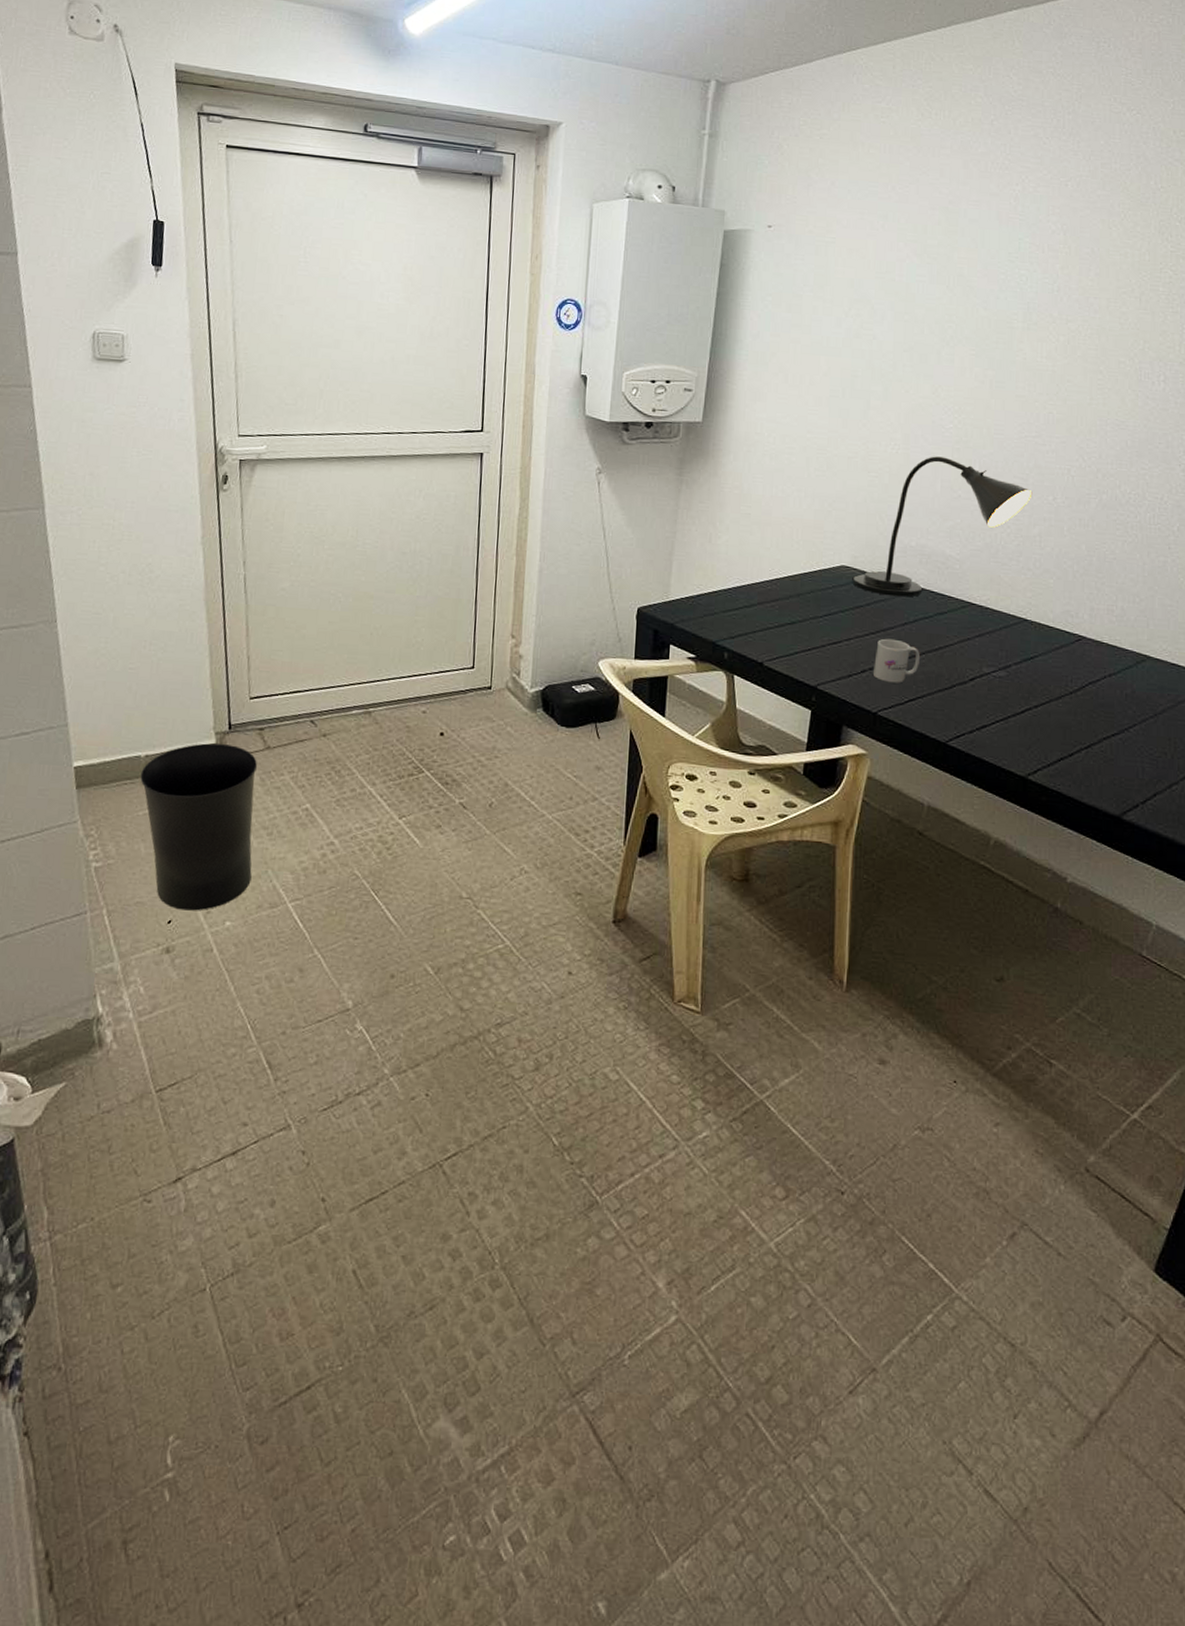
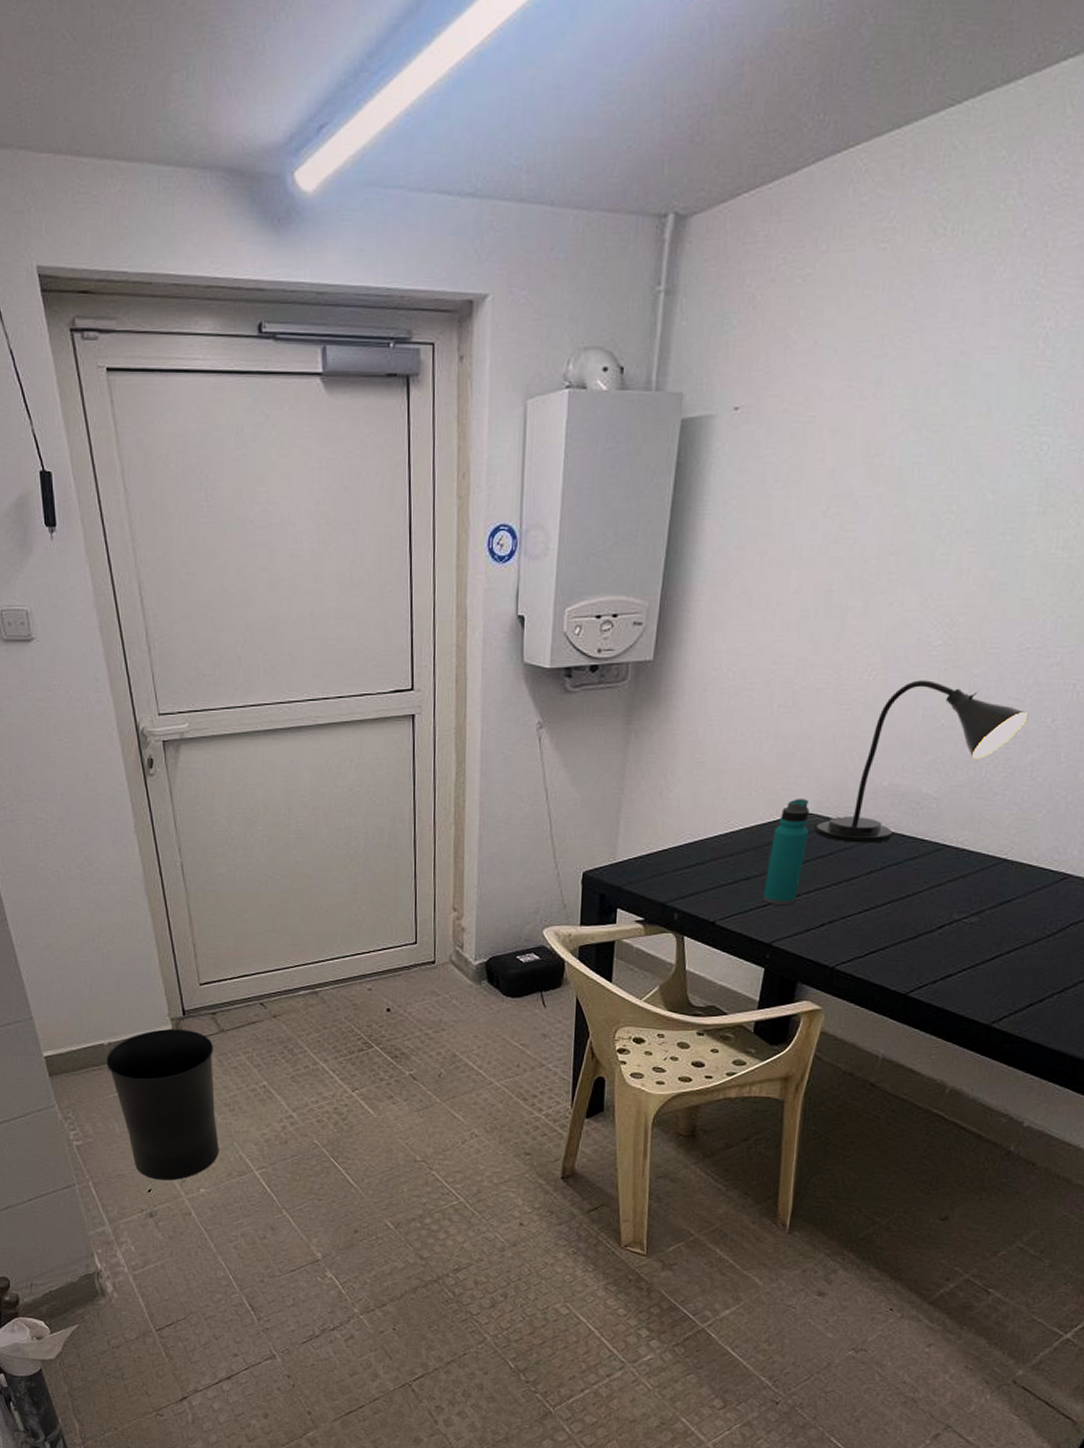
water bottle: none [807,552,847,651] -> present [763,799,809,906]
mug: present [872,638,921,683] -> none [832,889,886,936]

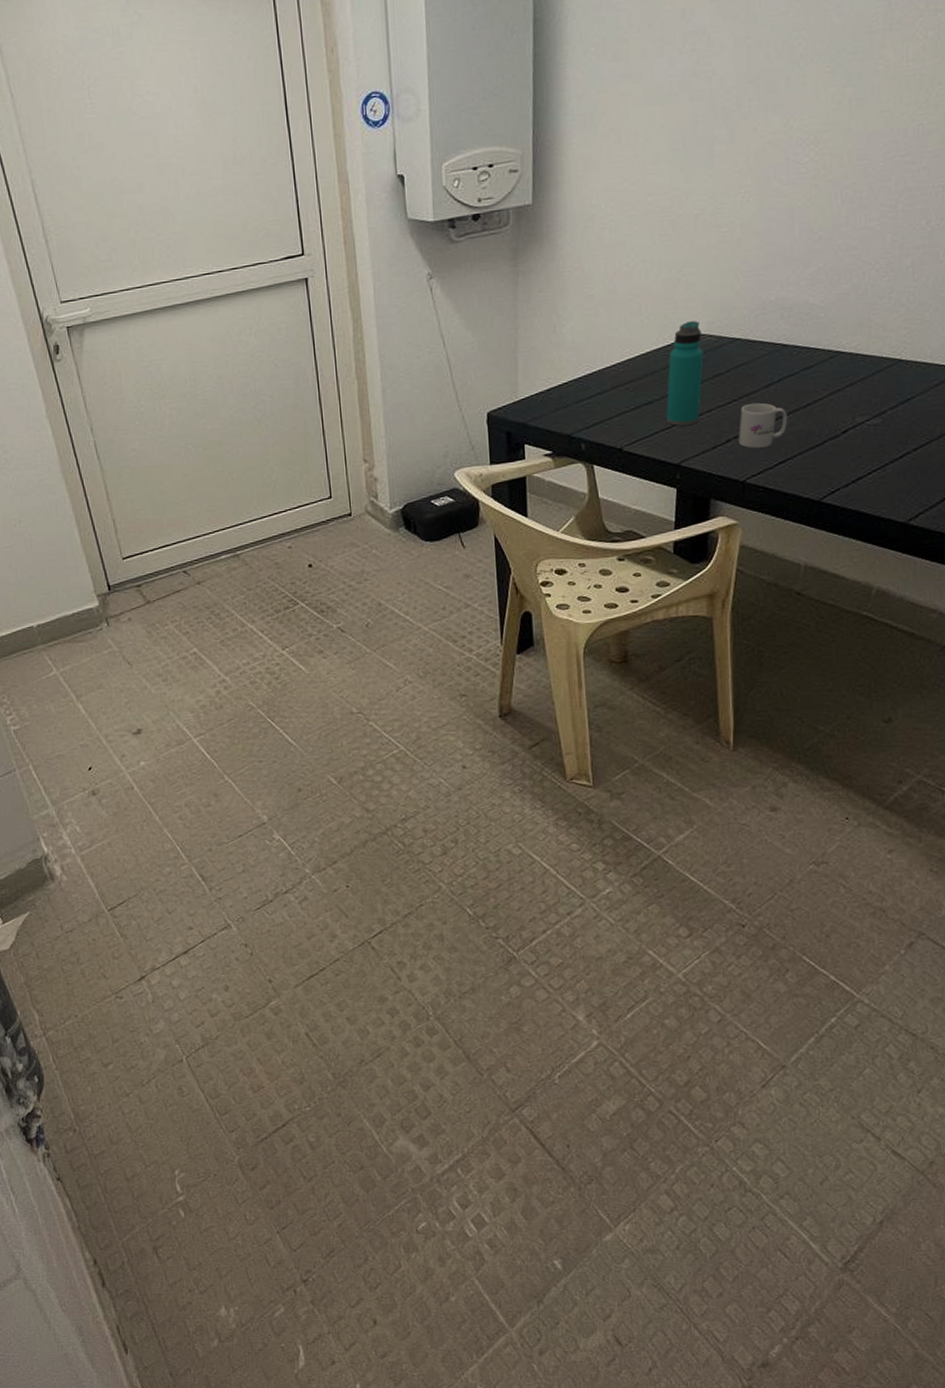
waste bin: present [106,1029,219,1181] -> none [36,604,156,757]
desk lamp: present [815,680,1029,843] -> none [709,196,903,359]
mug: none [832,889,886,936] -> present [738,402,788,449]

